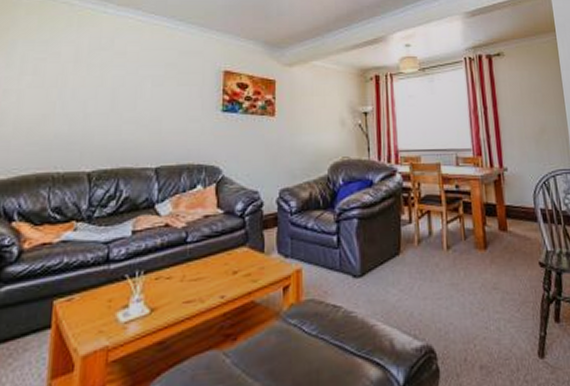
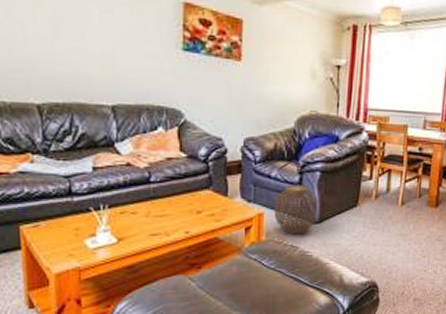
woven basket: none [312,234,359,292] -> present [273,184,318,235]

